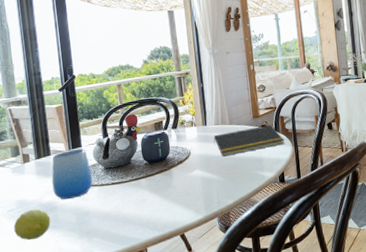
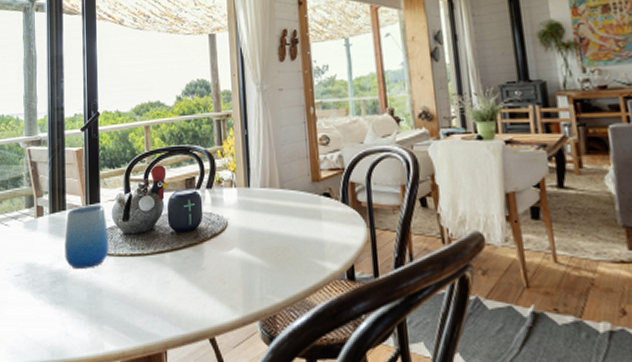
fruit: present [13,209,51,241] -> none [20,278,59,317]
notepad: present [213,124,285,157] -> none [258,192,356,233]

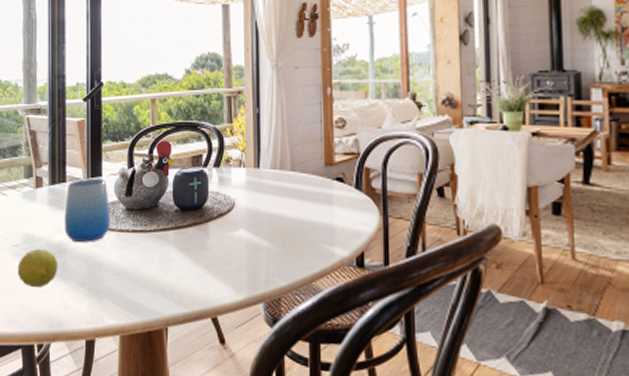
fruit: none [20,278,59,317] -> present [17,249,58,288]

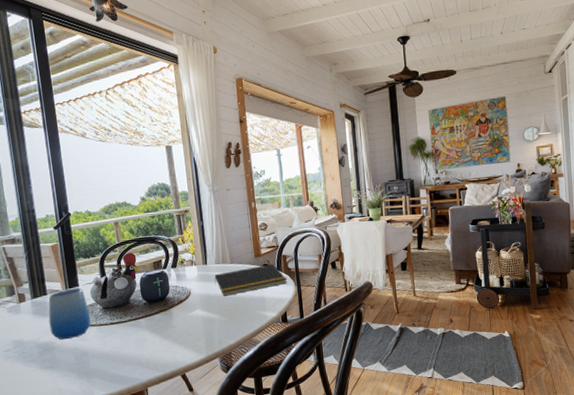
fruit: present [17,249,58,288] -> none [11,349,49,381]
notepad: none [267,178,369,216] -> present [214,263,288,296]

